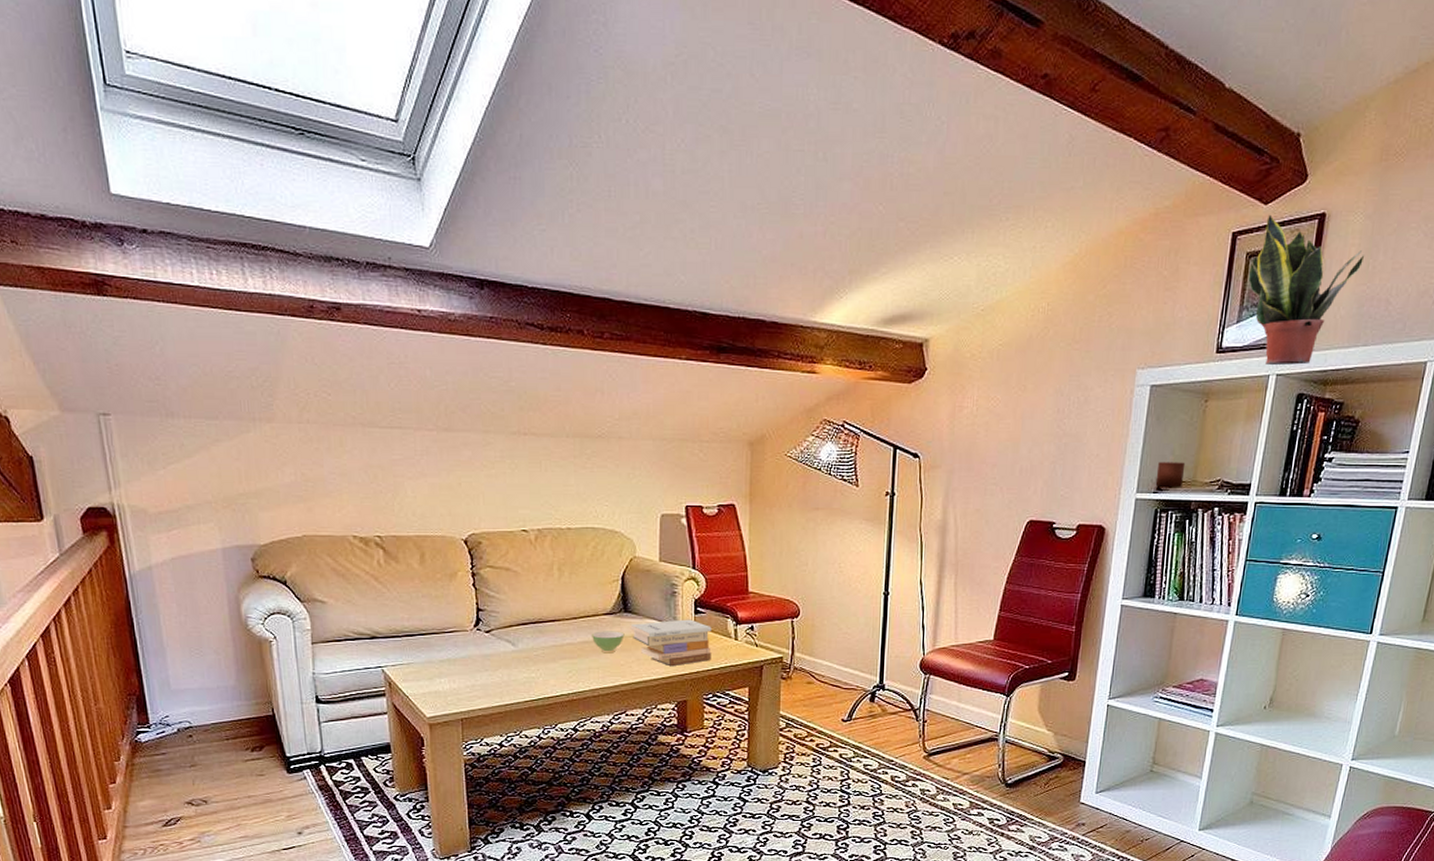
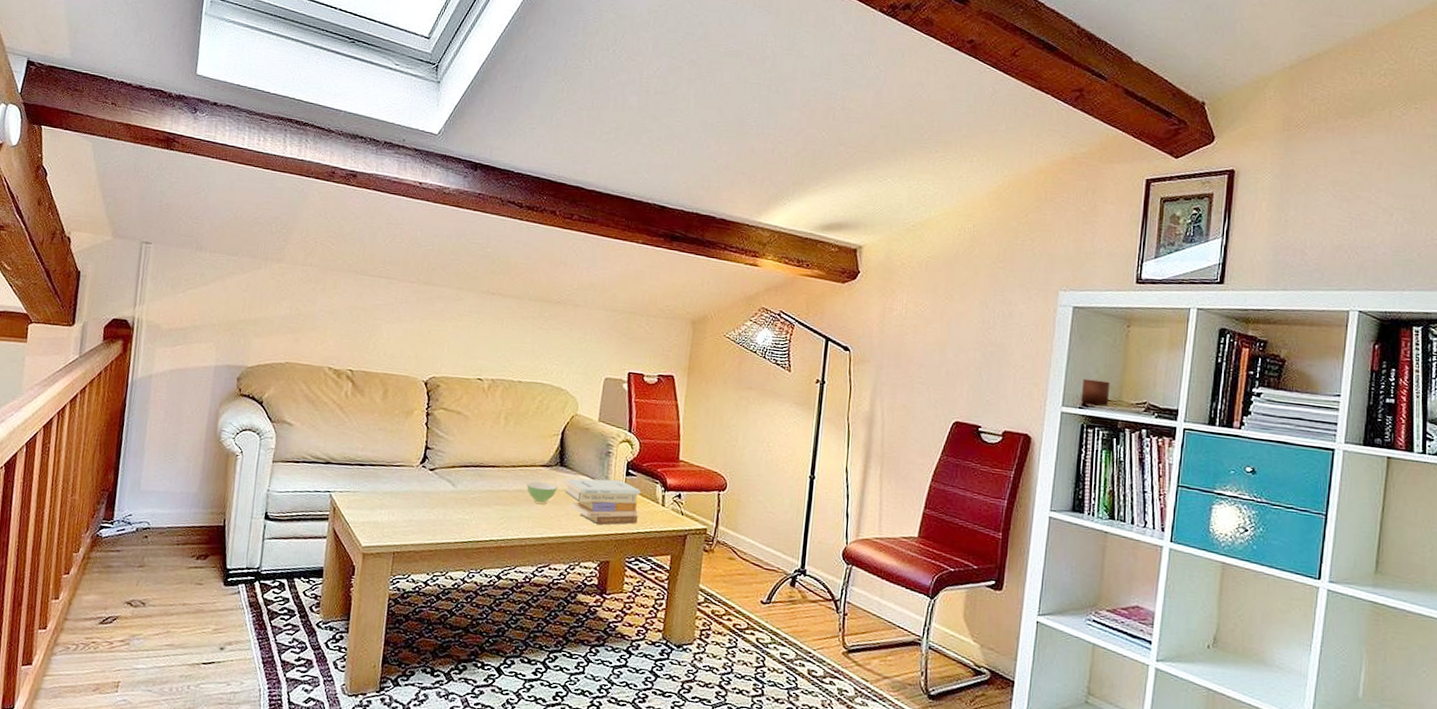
potted plant: present [1247,214,1365,365] -> none [1163,167,1276,302]

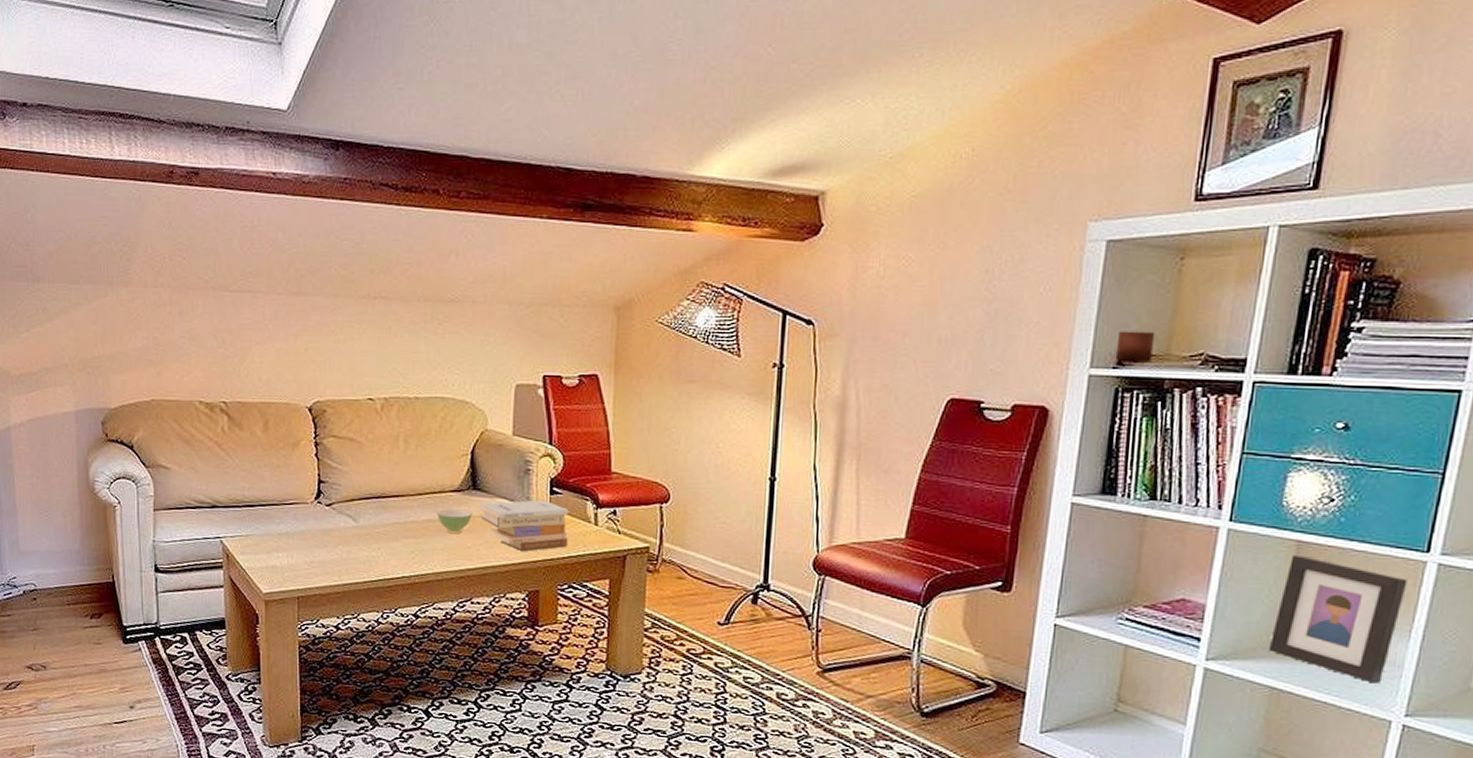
picture frame: none [1204,575,1306,690] -> present [1268,556,1408,683]

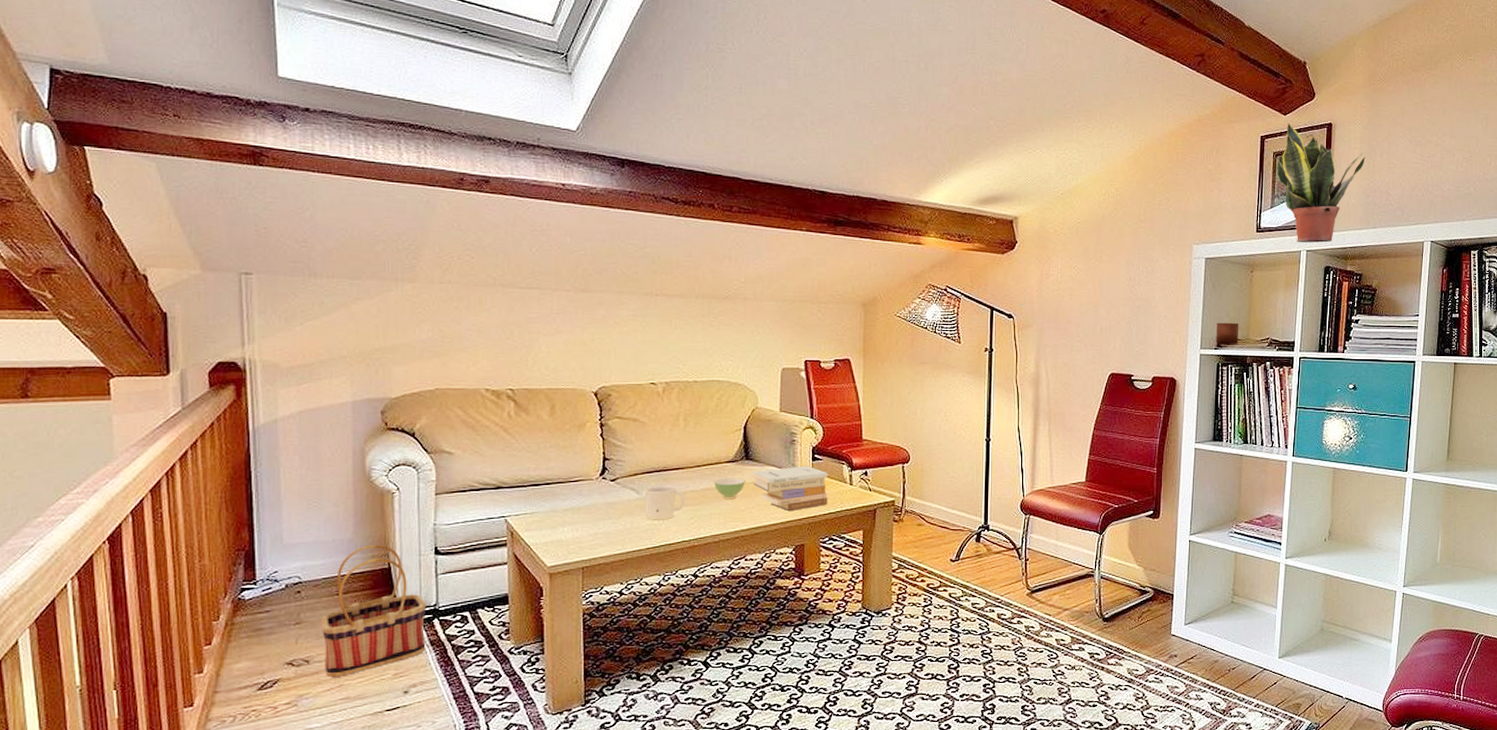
basket: none [55,558,149,686] -> present [321,545,427,678]
mug: none [362,514,405,552] -> present [645,486,685,520]
potted plant: none [1235,35,1401,213] -> present [1276,123,1366,243]
picture frame: present [1268,556,1408,683] -> none [1322,479,1397,565]

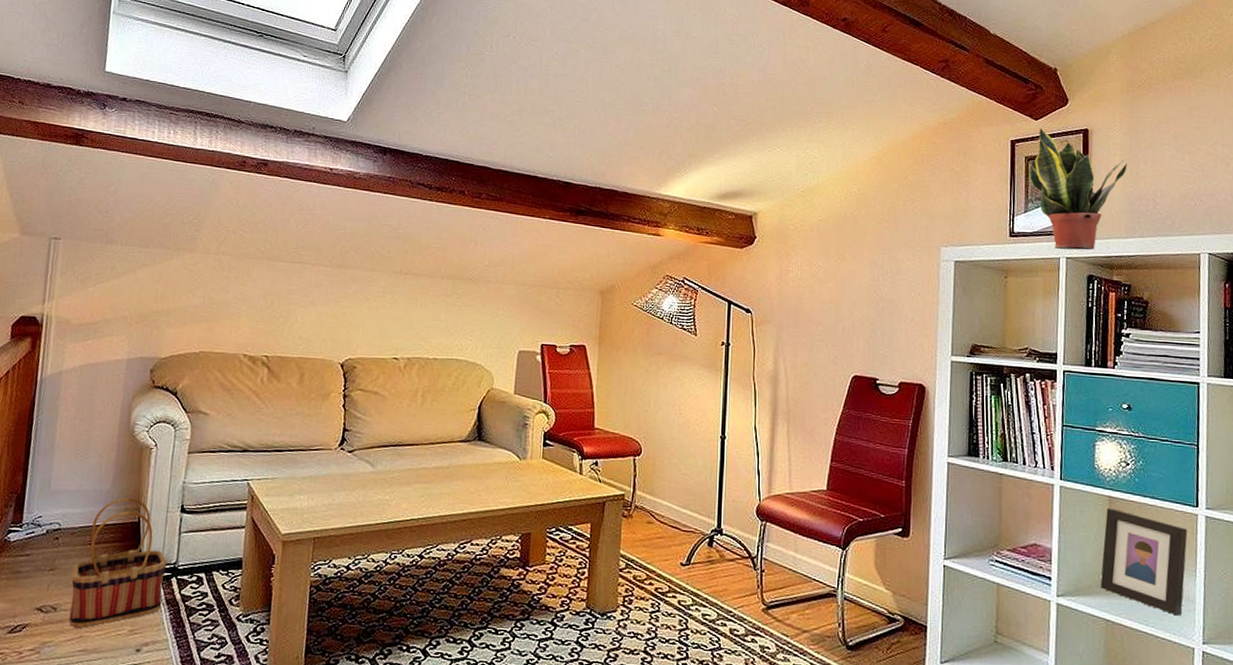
mug: present [645,486,685,520] -> none [378,461,417,496]
bowl: present [713,478,746,500] -> none [445,457,477,480]
books: present [751,466,828,512] -> none [482,450,558,498]
candle: present [1216,318,1239,344] -> none [968,324,994,352]
picture frame: none [1322,479,1397,565] -> present [1100,508,1188,616]

